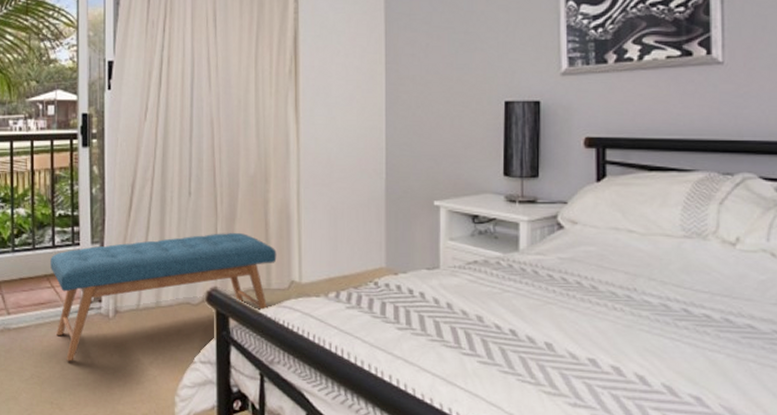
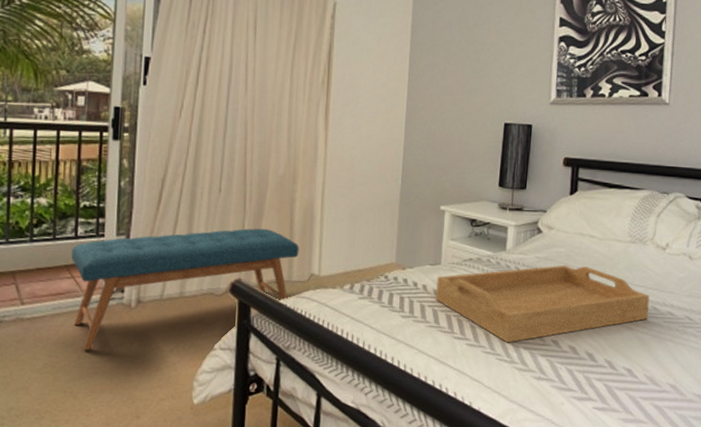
serving tray: none [435,266,719,361] -> present [435,265,650,343]

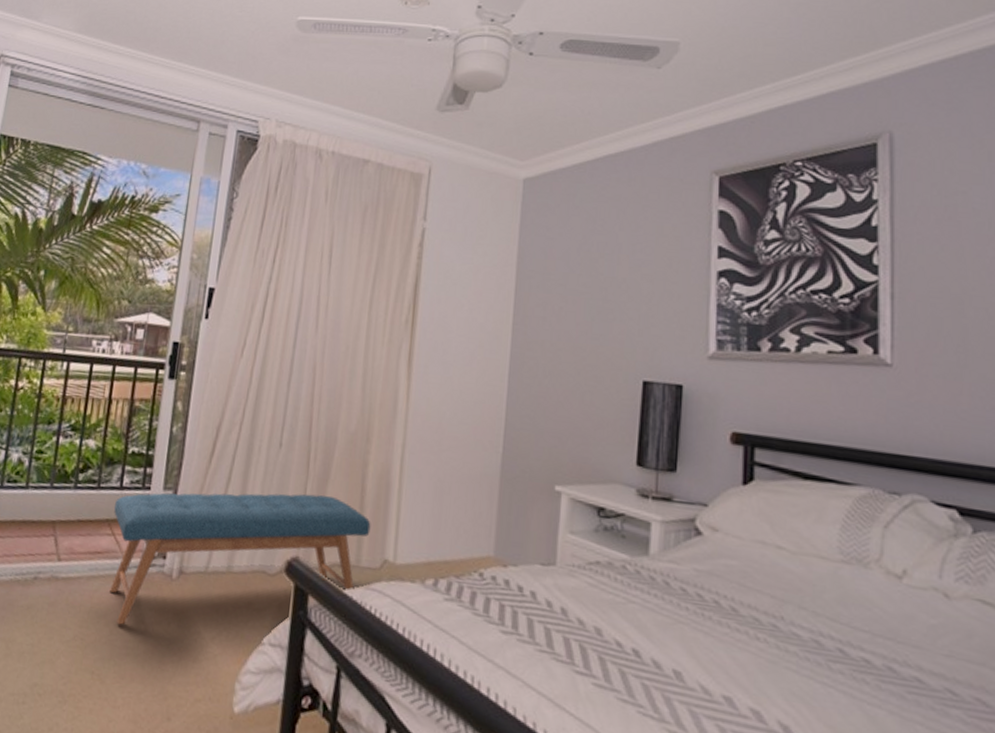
serving tray: present [435,265,650,343] -> none [548,581,881,691]

